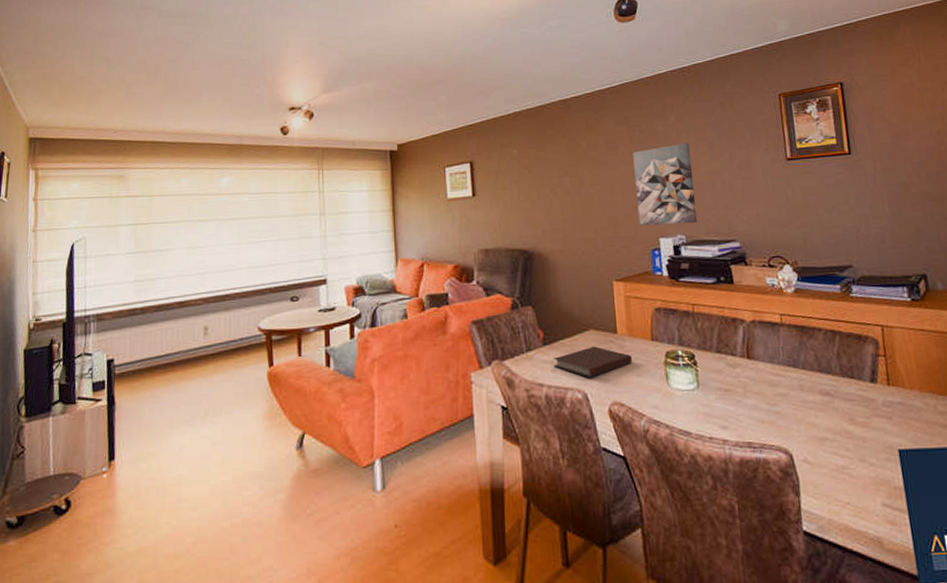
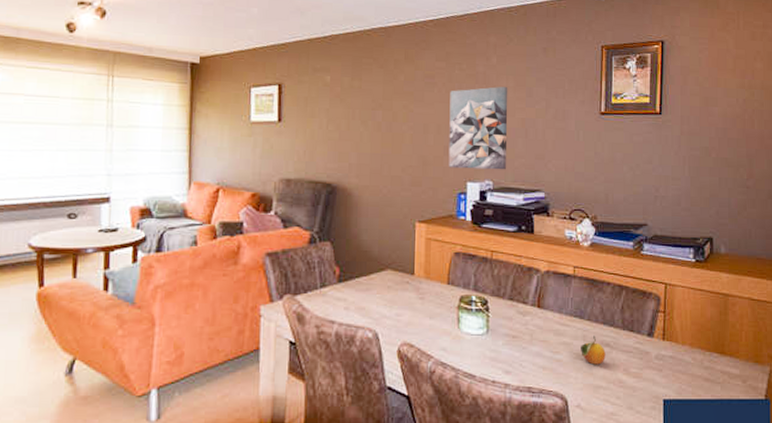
notebook: present [553,346,633,377] -> none [347,286,427,317]
fruit: none [799,384,828,416] -> present [581,335,606,365]

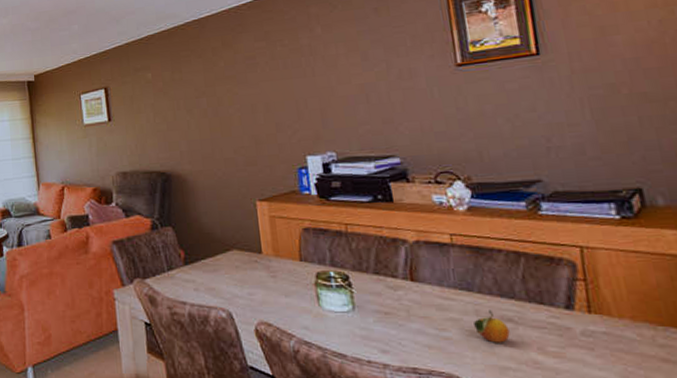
wall art: present [448,87,508,170] -> none [274,55,349,144]

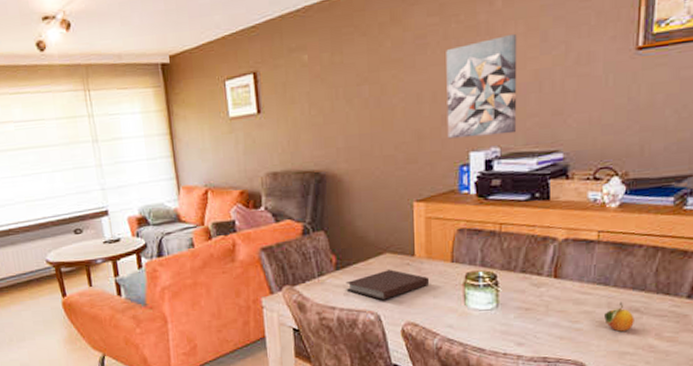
notebook: none [195,266,280,297] -> present [345,269,430,300]
wall art: none [274,55,349,144] -> present [446,35,517,139]

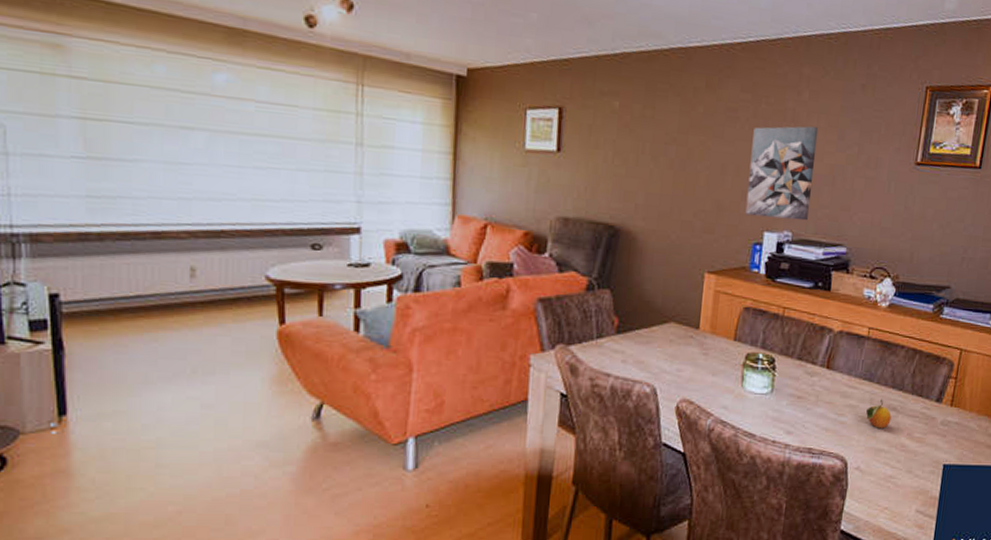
notebook: present [345,269,430,300] -> none [624,340,711,372]

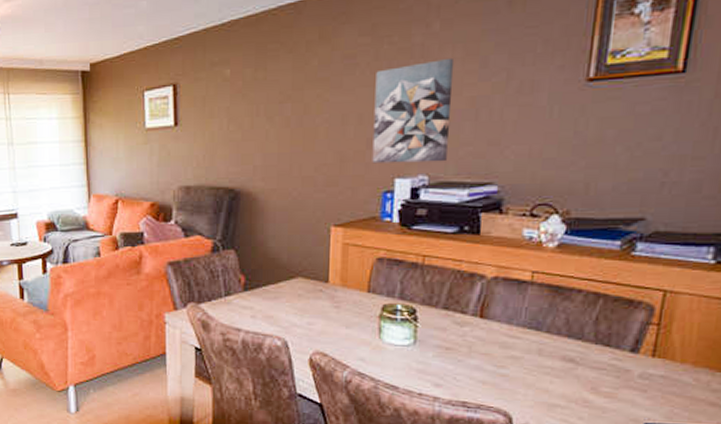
fruit: present [866,399,892,429] -> none [534,349,568,382]

